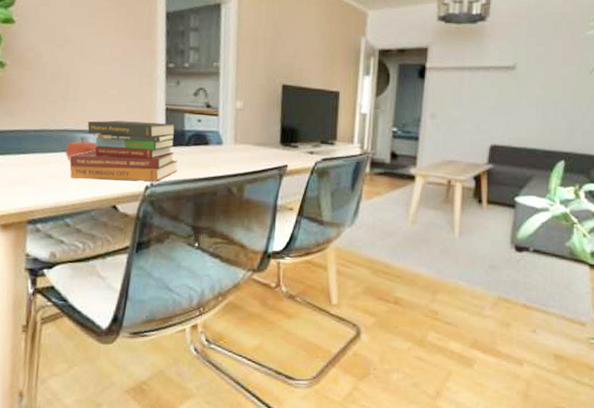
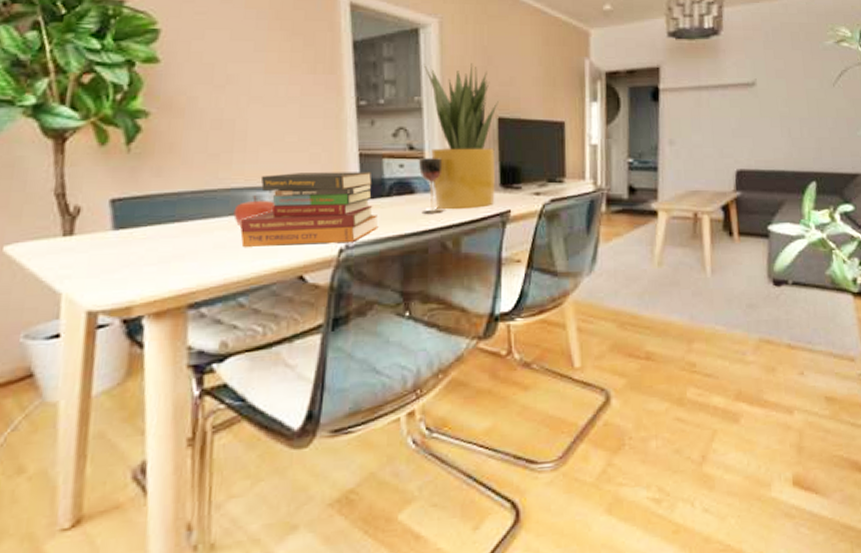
wineglass: none [213,115,234,163] -> present [418,158,444,213]
planter: none [222,34,284,162] -> present [423,63,499,210]

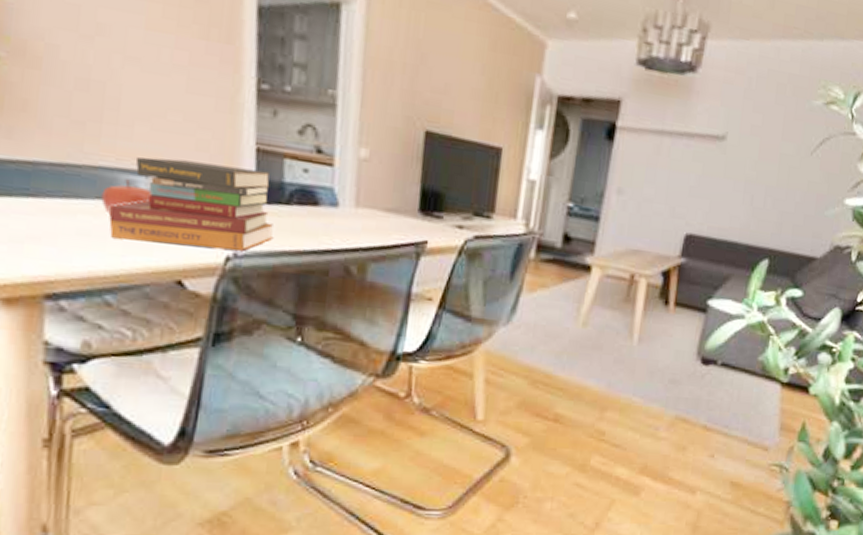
wineglass: present [418,158,444,213] -> none [325,165,356,233]
planter: present [423,63,499,210] -> none [340,49,428,234]

